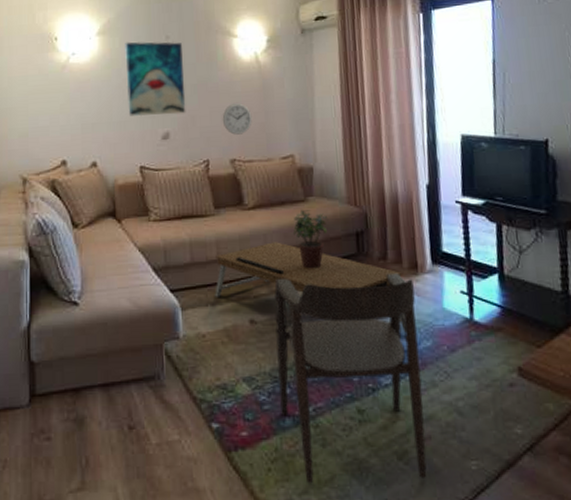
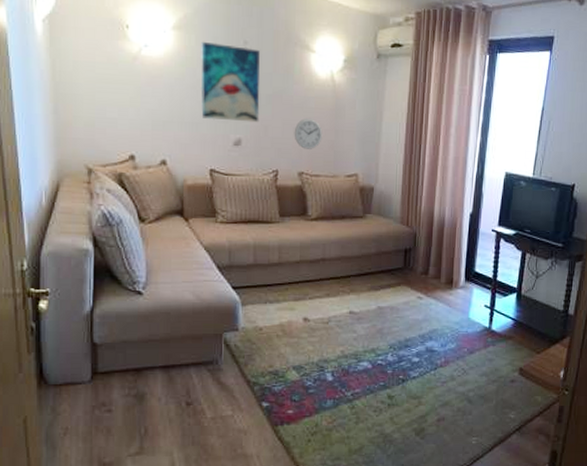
coffee table: present [215,242,406,332] -> none [274,251,439,336]
armchair: present [274,274,427,484] -> none [324,285,447,452]
potted plant: present [293,209,327,269] -> none [350,224,381,278]

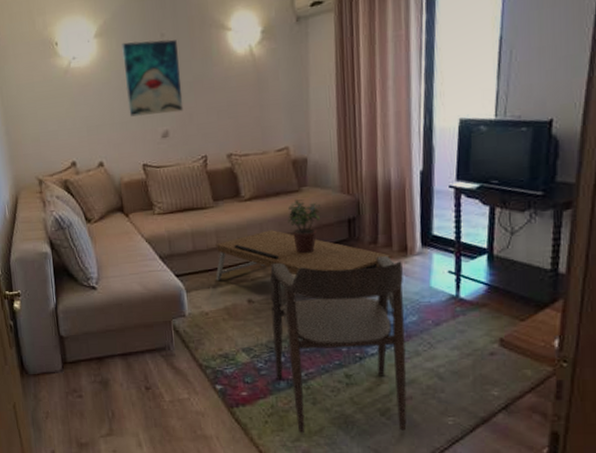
coffee table: none [274,251,439,336] -> present [215,230,393,309]
wall clock: present [294,118,323,149] -> none [218,97,248,130]
armchair: none [324,285,447,452] -> present [270,256,407,434]
potted plant: none [350,224,381,278] -> present [288,198,320,254]

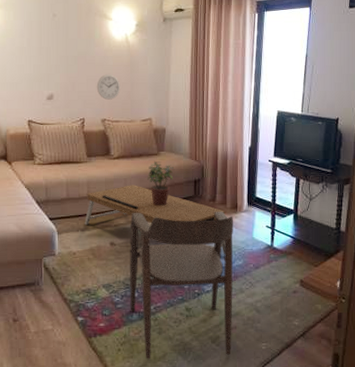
wall art: present [122,39,184,117] -> none [18,16,68,80]
wall clock: none [218,97,248,130] -> present [96,73,121,100]

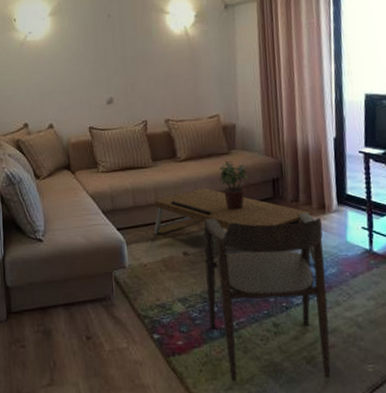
wall clock: present [96,73,121,100] -> none [157,70,183,99]

